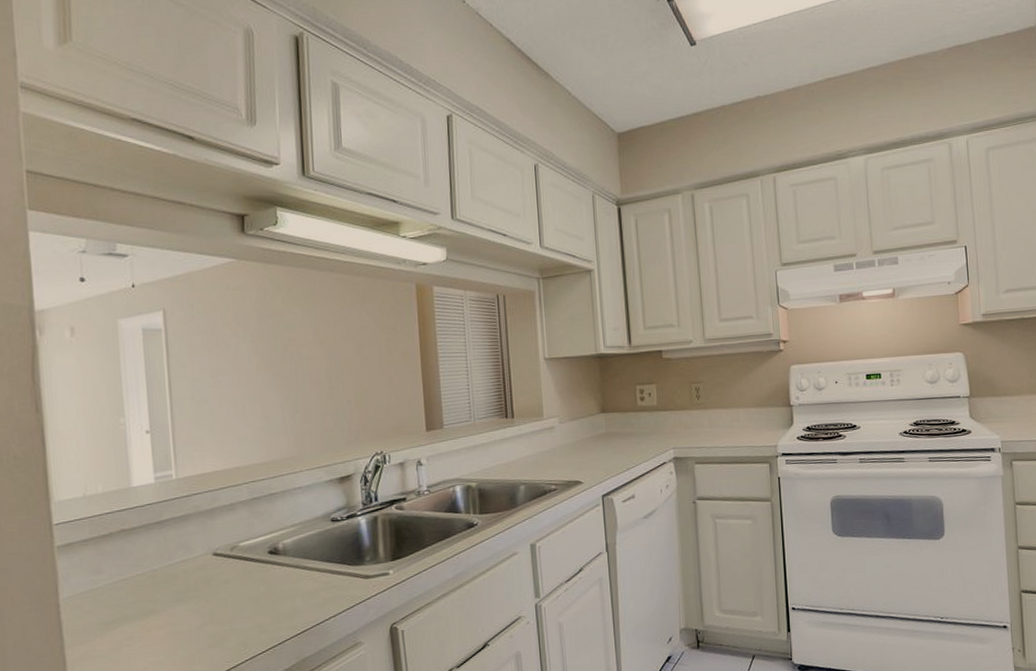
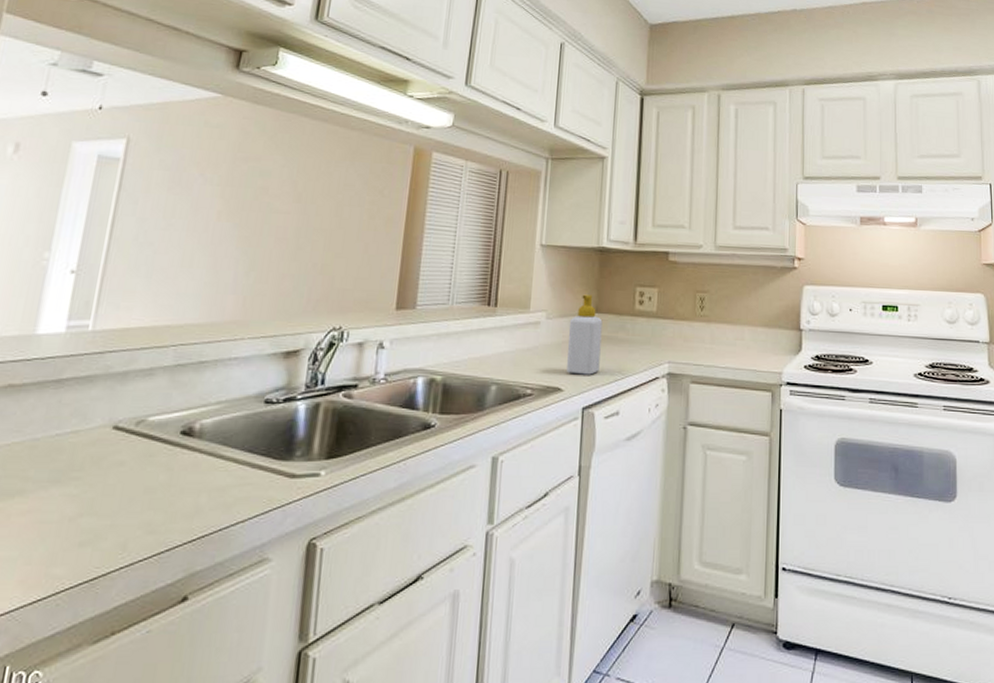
soap bottle: none [580,397,612,468] -> present [567,294,603,375]

